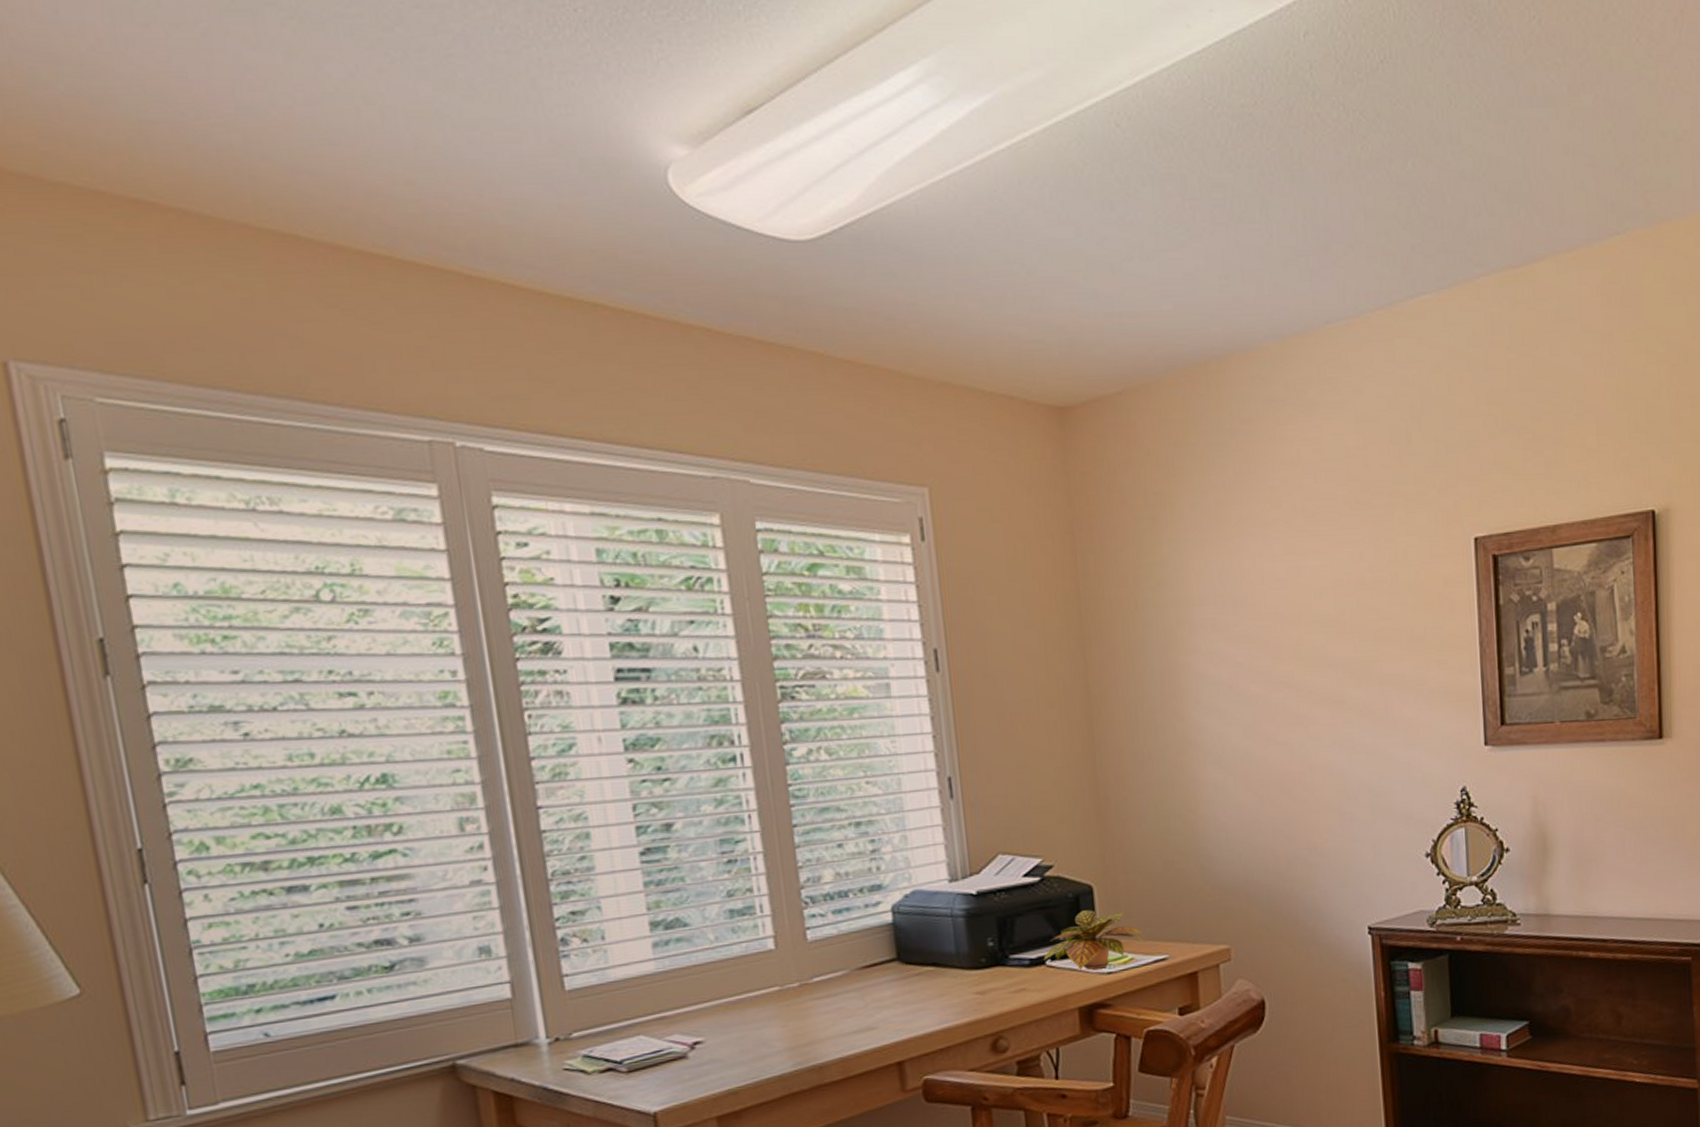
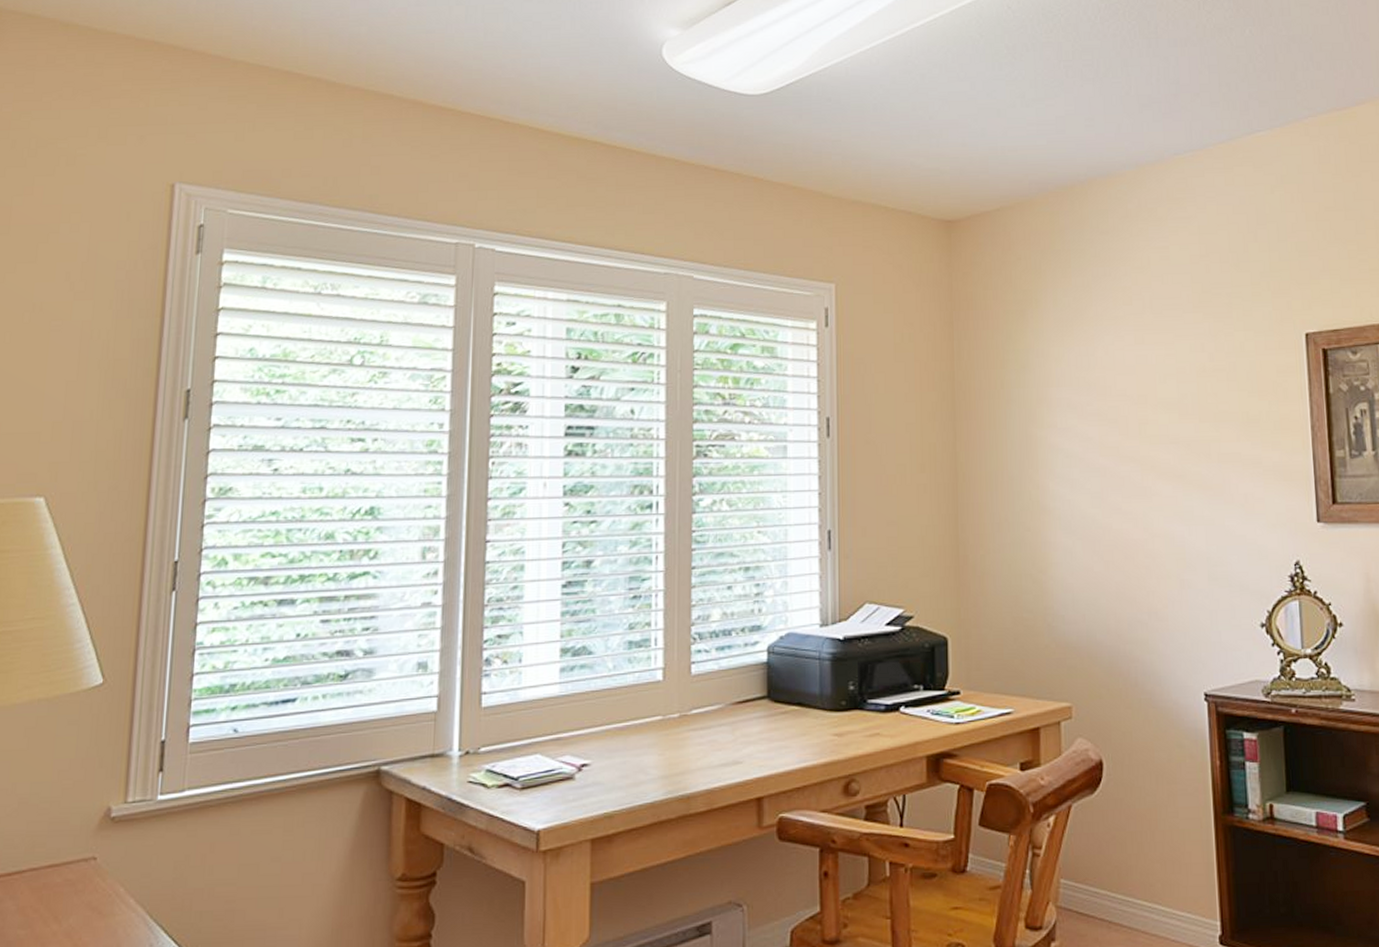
plant: present [1043,910,1146,970] -> none [898,660,993,719]

